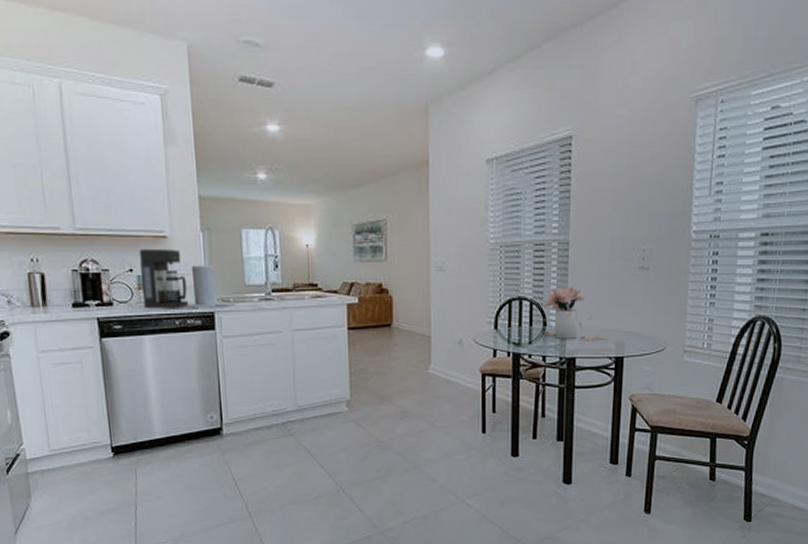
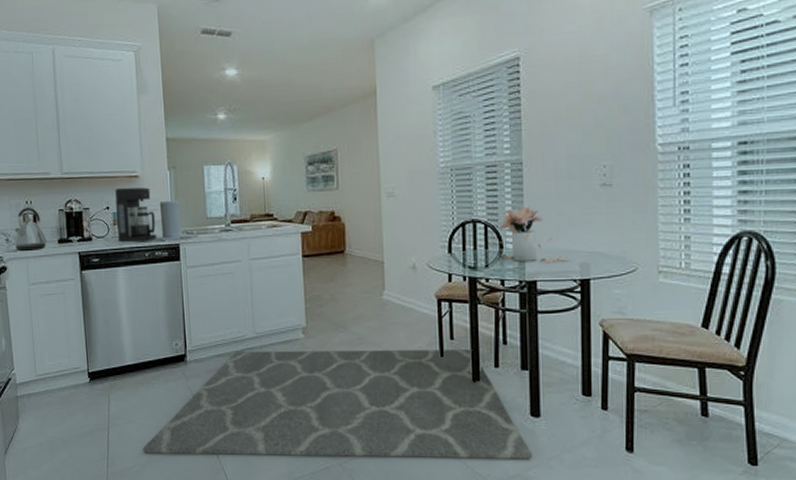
kettle: none [17,265,59,316] -> present [14,207,47,252]
rug: none [174,422,563,530] -> present [142,350,533,461]

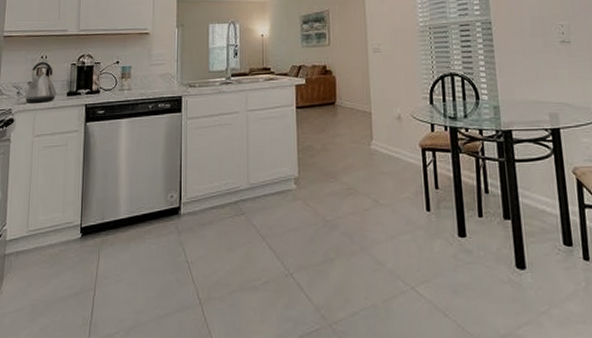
coffee maker: present [115,187,157,243] -> none [124,43,162,96]
rug: present [142,350,533,461] -> none [127,199,522,318]
paper towel: present [159,200,198,242] -> none [165,55,200,94]
bouquet: present [497,206,570,264] -> none [472,60,541,114]

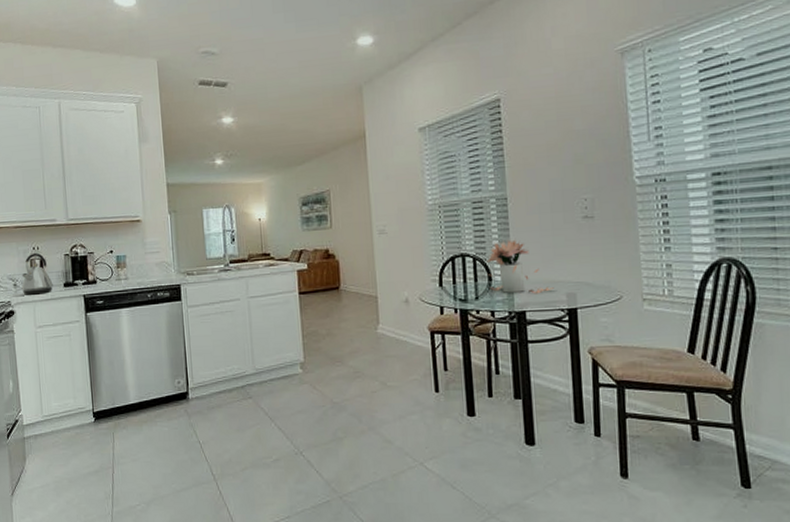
bouquet: none [472,60,541,114] -> present [485,239,557,294]

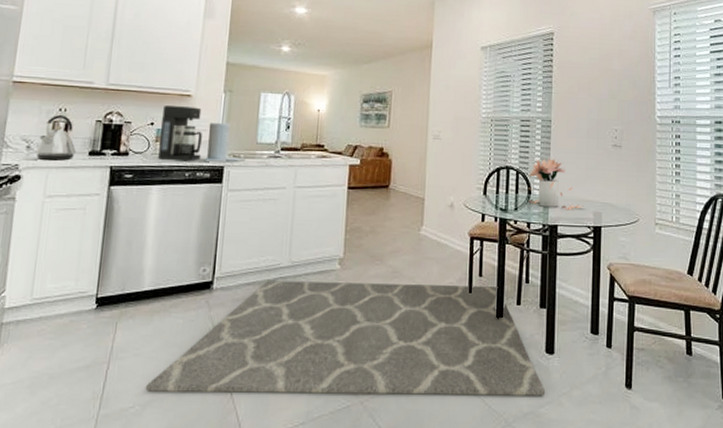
coffee maker: none [118,231,159,285] -> present [157,106,202,162]
rug: none [146,380,530,493] -> present [145,280,546,398]
paper towel: none [160,242,198,283] -> present [205,122,245,164]

